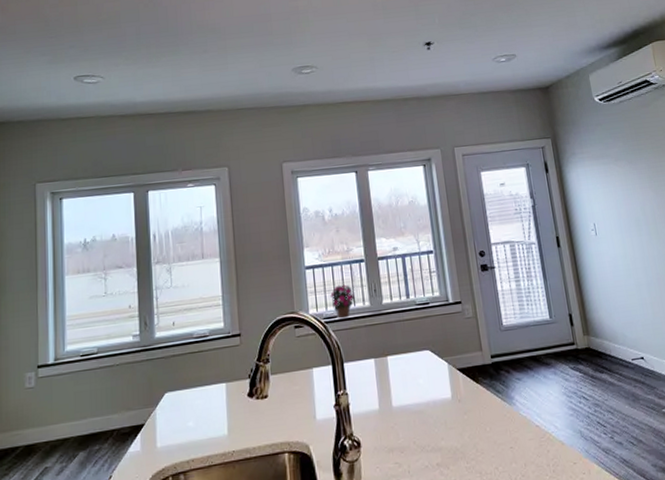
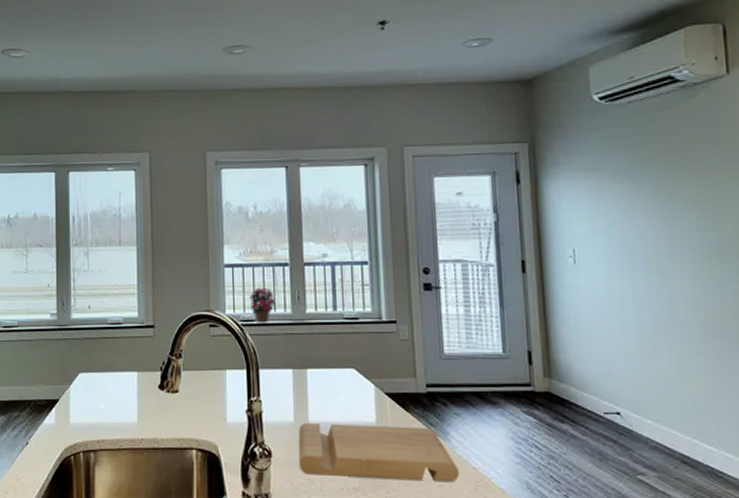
cutting board: none [384,395,526,459] -> present [298,423,460,483]

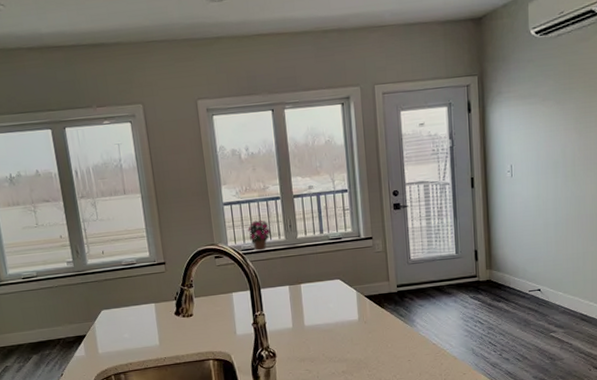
cutting board: present [298,423,460,483] -> none [296,318,424,367]

